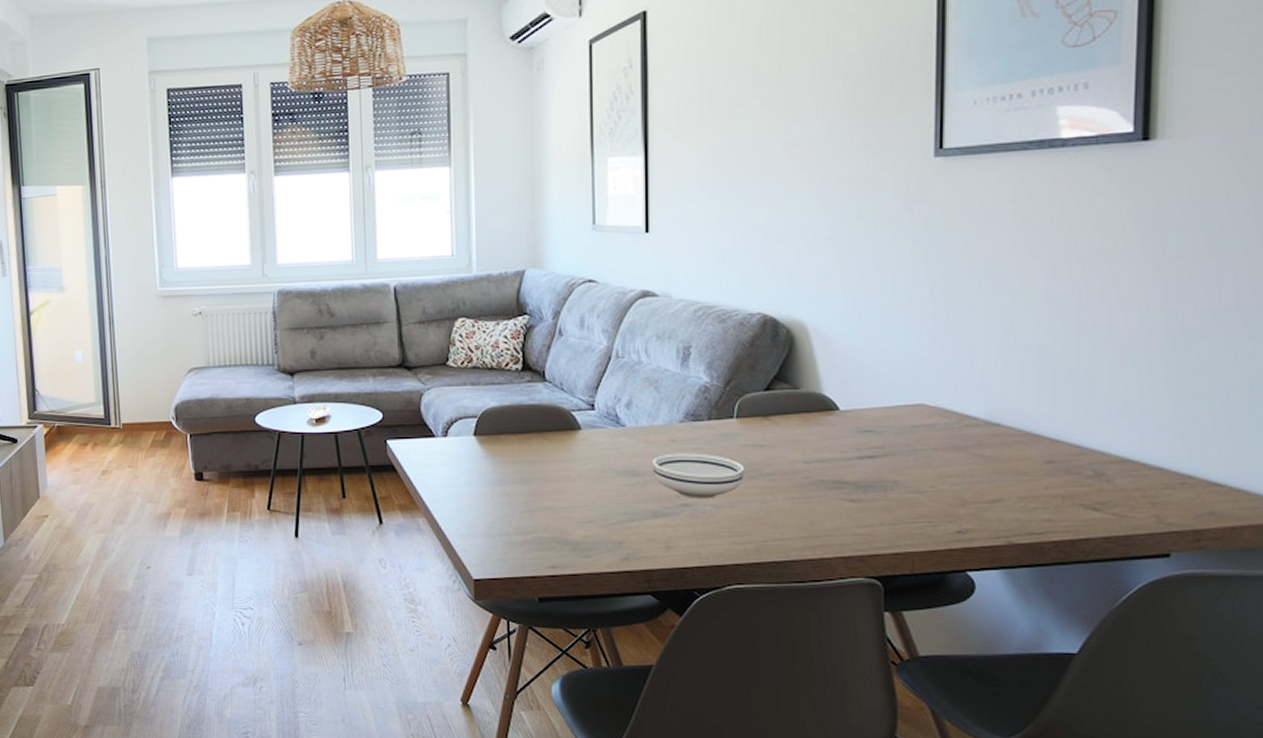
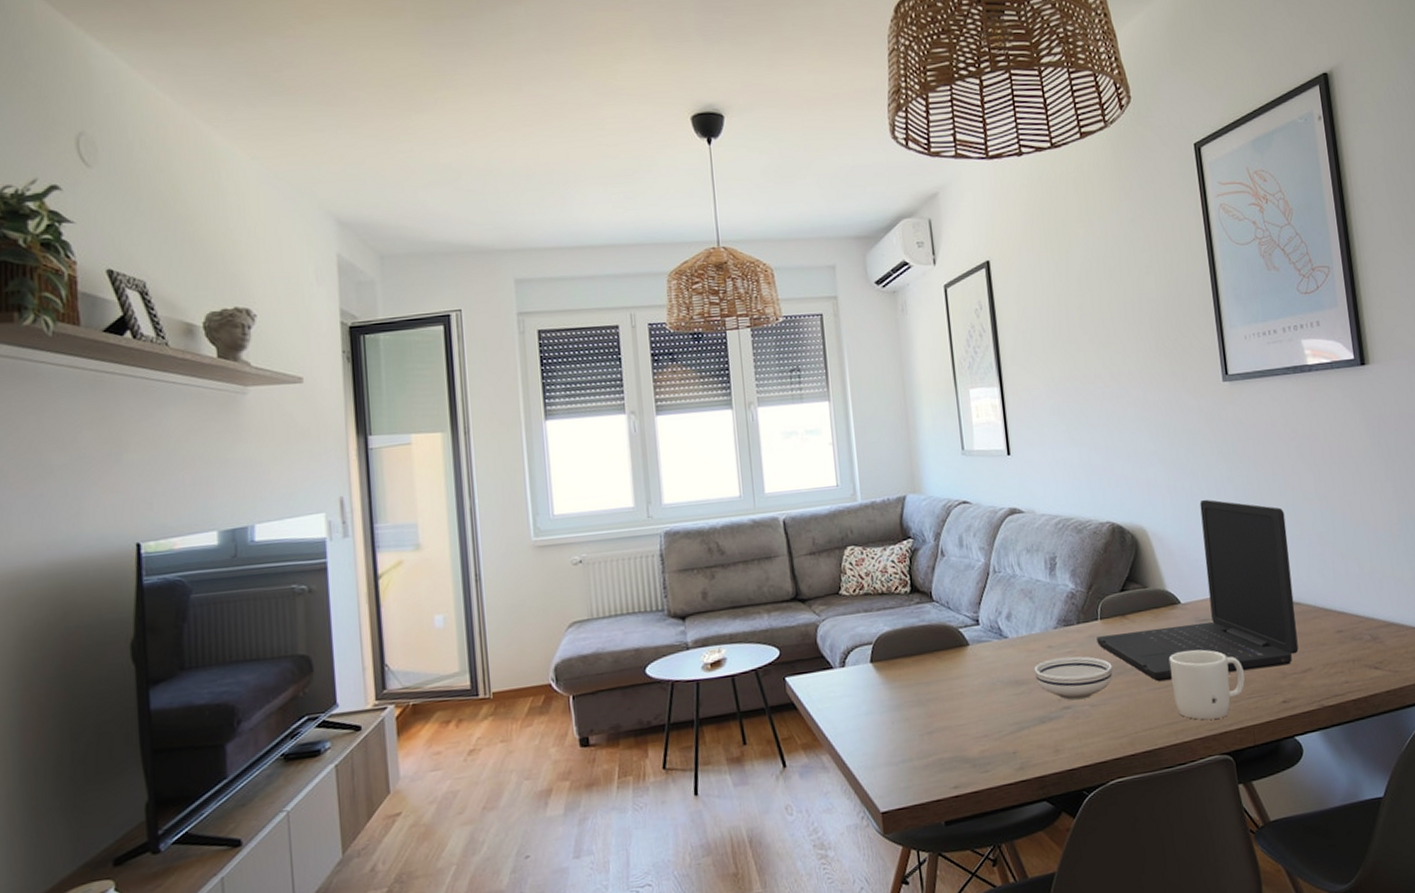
laptop: none [730,295,996,492] -> present [1097,499,1299,681]
mug: none [815,461,912,539] -> present [1168,649,1245,720]

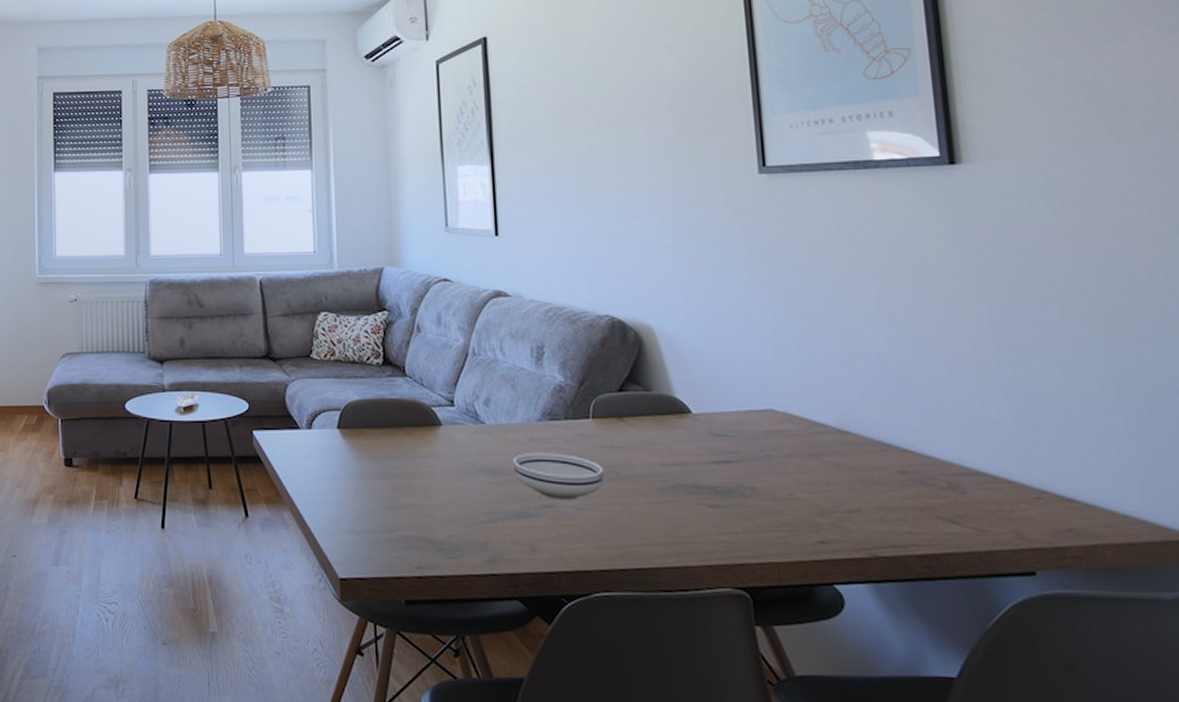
laptop: present [1097,499,1299,681] -> none [587,302,845,501]
mug: present [1168,649,1245,720] -> none [673,465,771,548]

